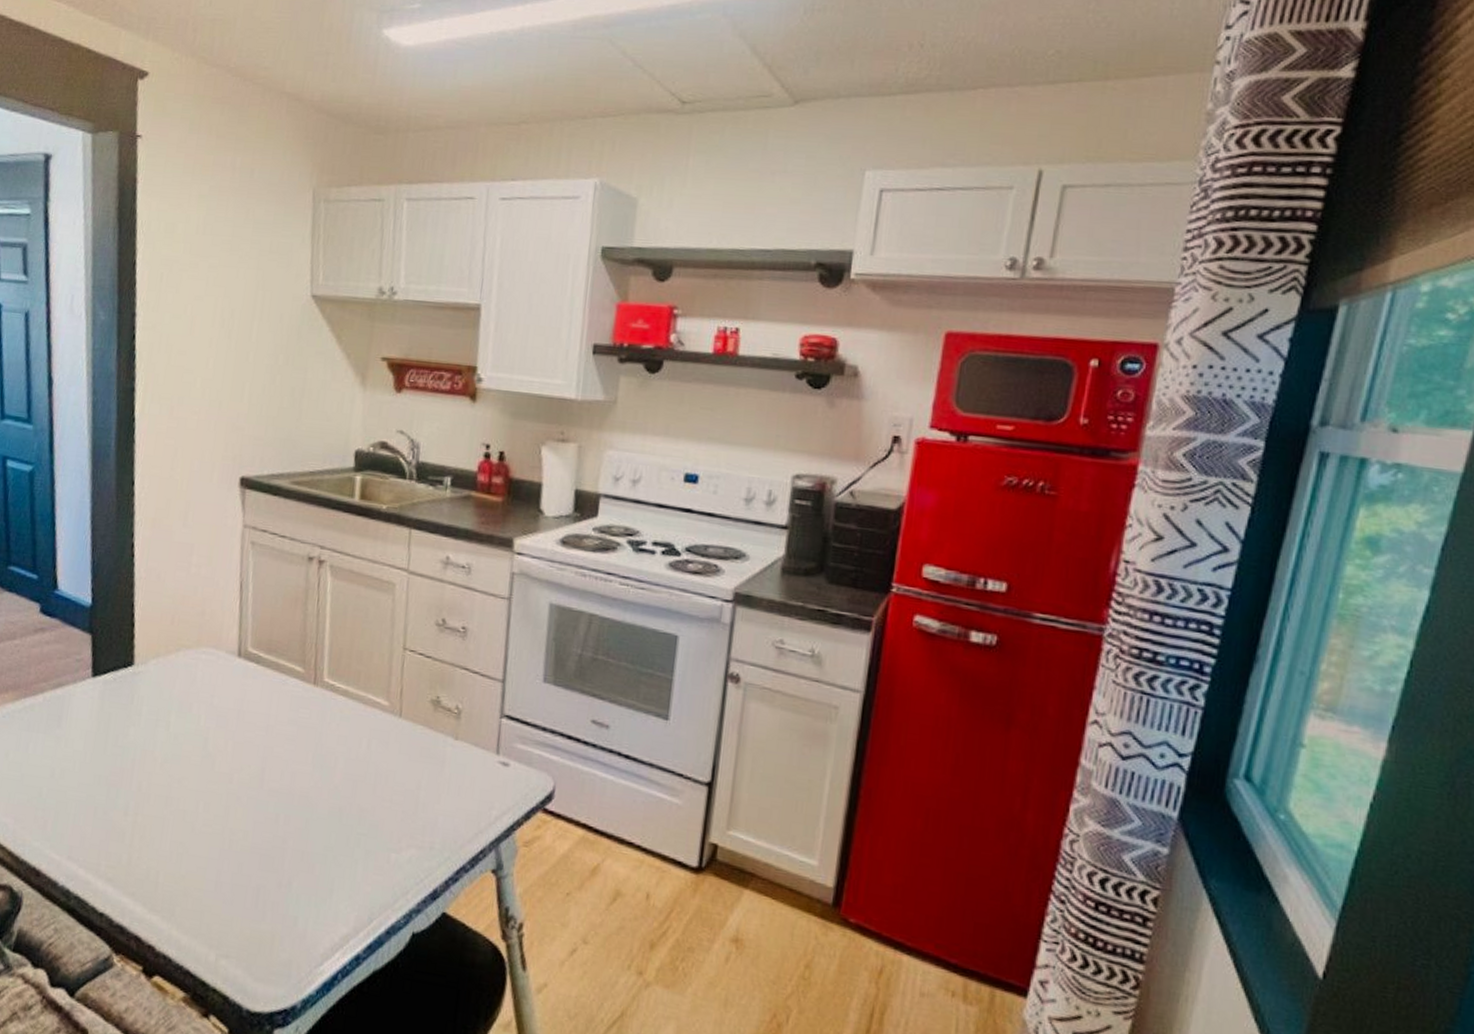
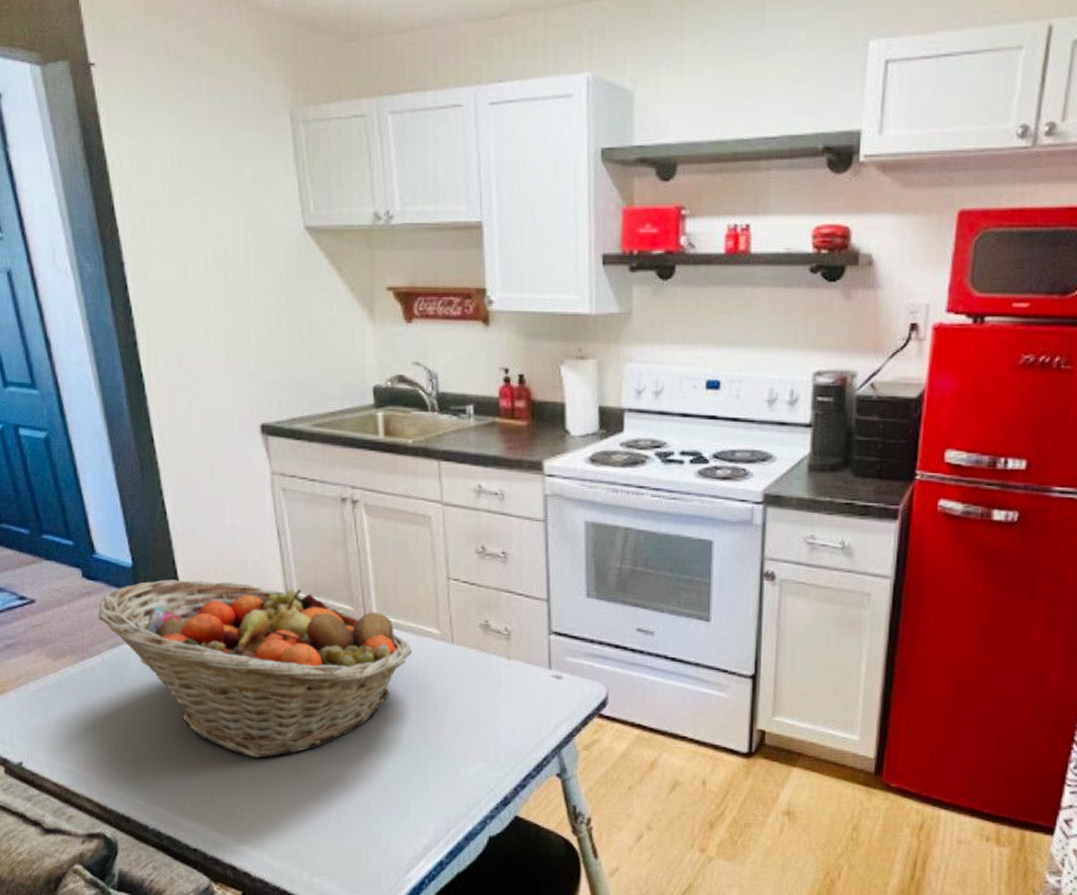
fruit basket: none [47,622,358,821] -> present [98,579,412,759]

